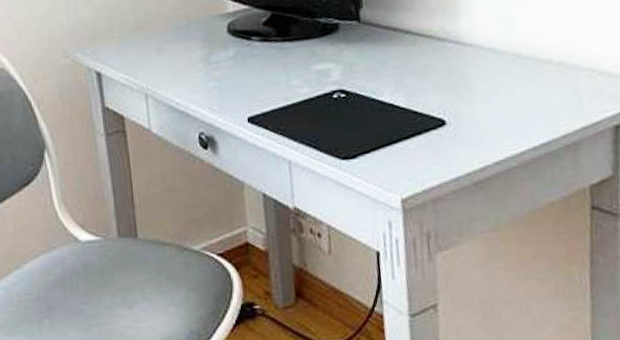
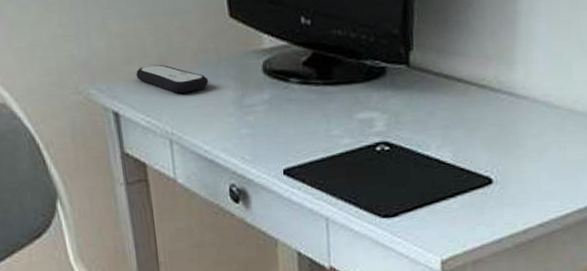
remote control: none [116,30,180,54] -> present [136,64,209,94]

